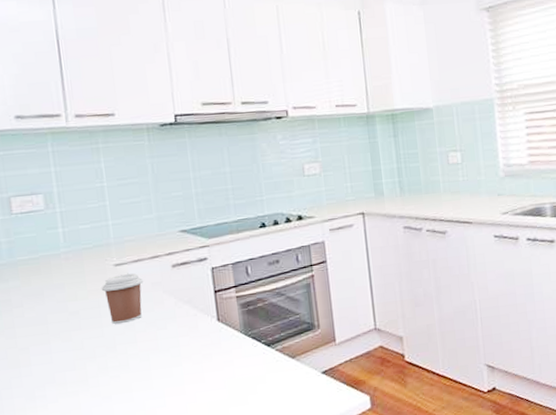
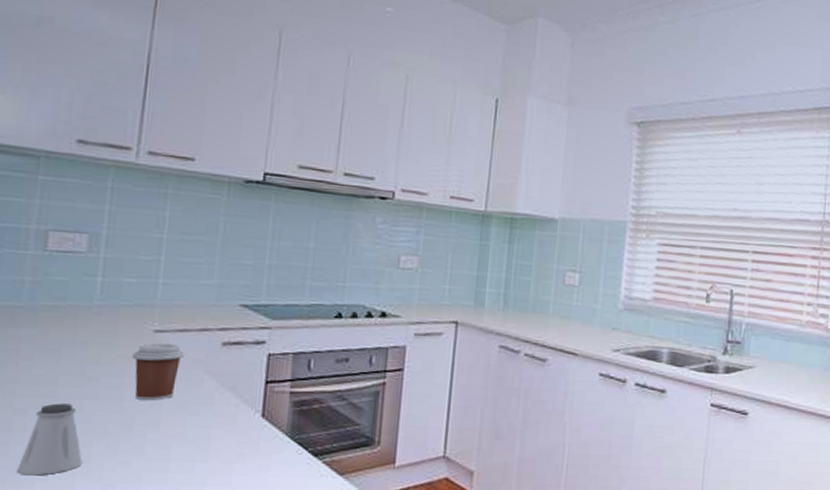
saltshaker: none [31,337,82,401] -> present [16,403,83,476]

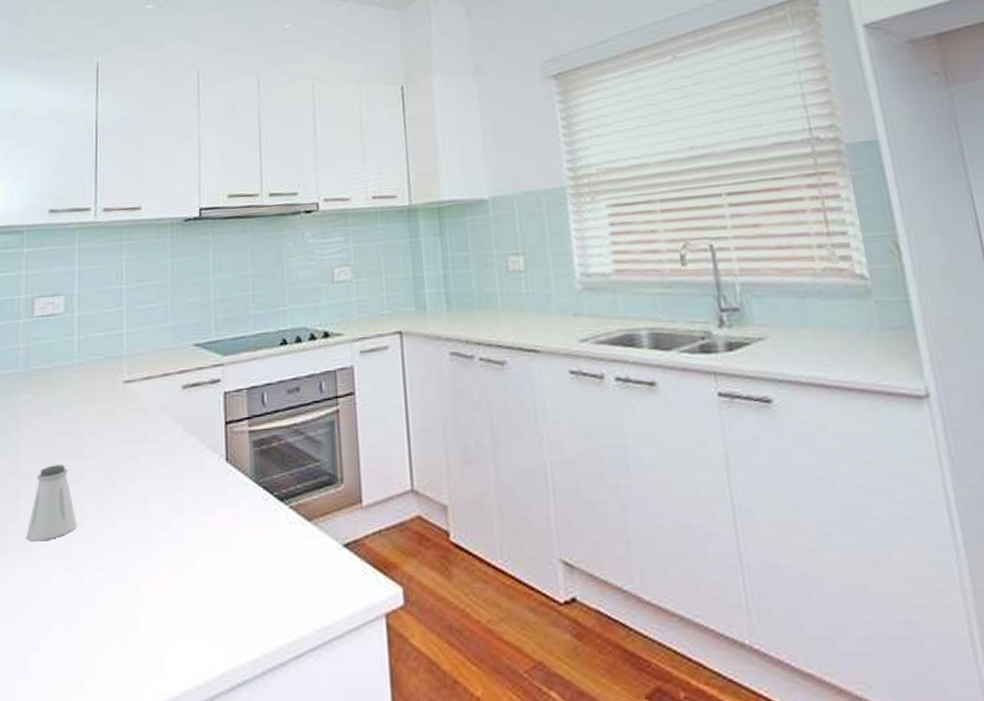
coffee cup: present [131,343,185,401] -> none [108,393,152,455]

